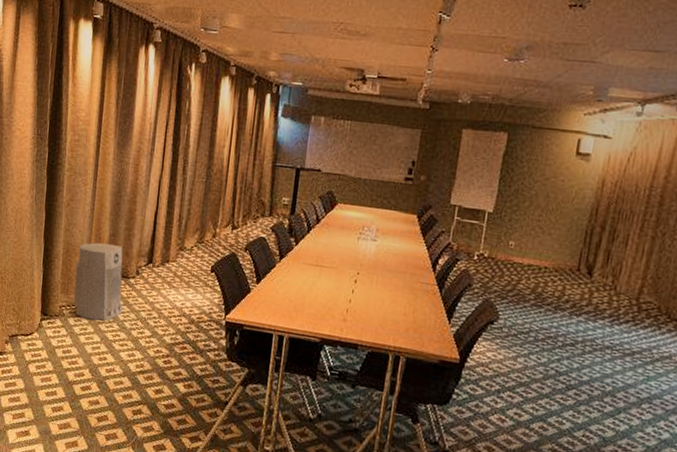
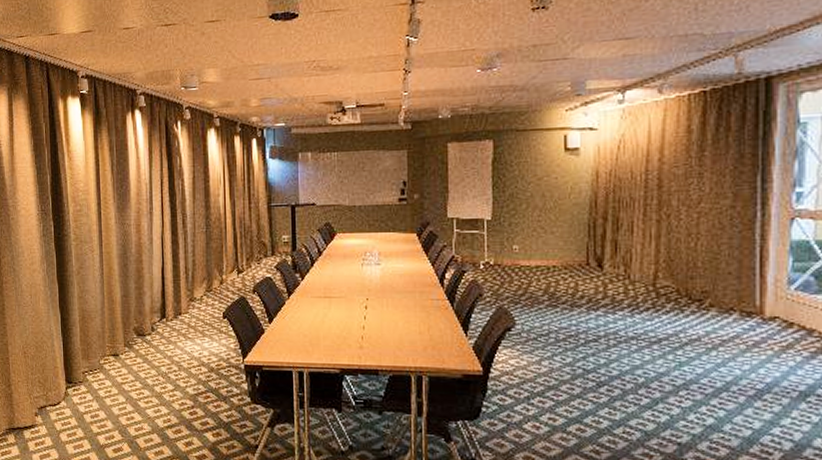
air purifier: present [73,242,123,321] -> none [93,304,143,382]

